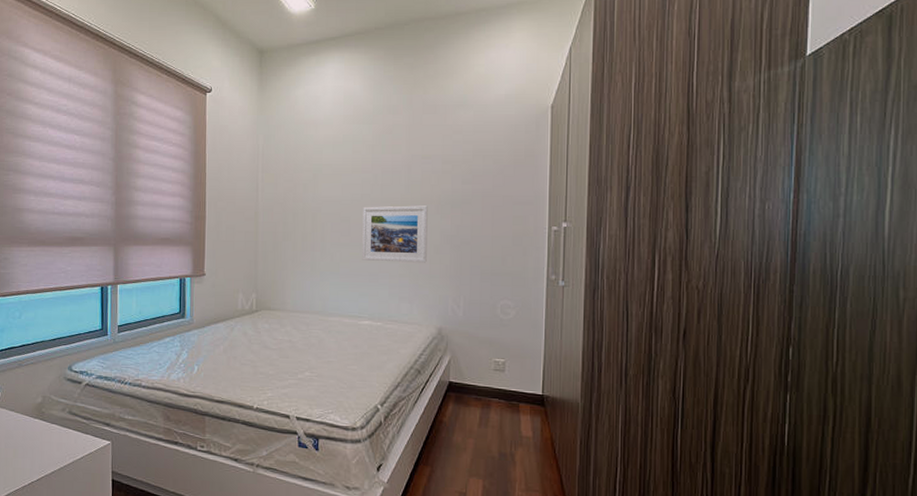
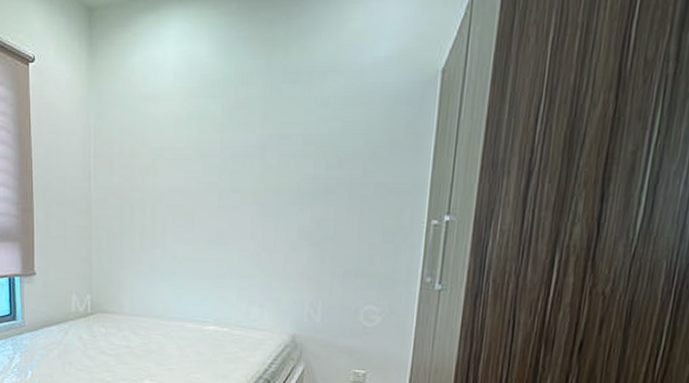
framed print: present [362,205,428,263] -> none [207,195,285,262]

